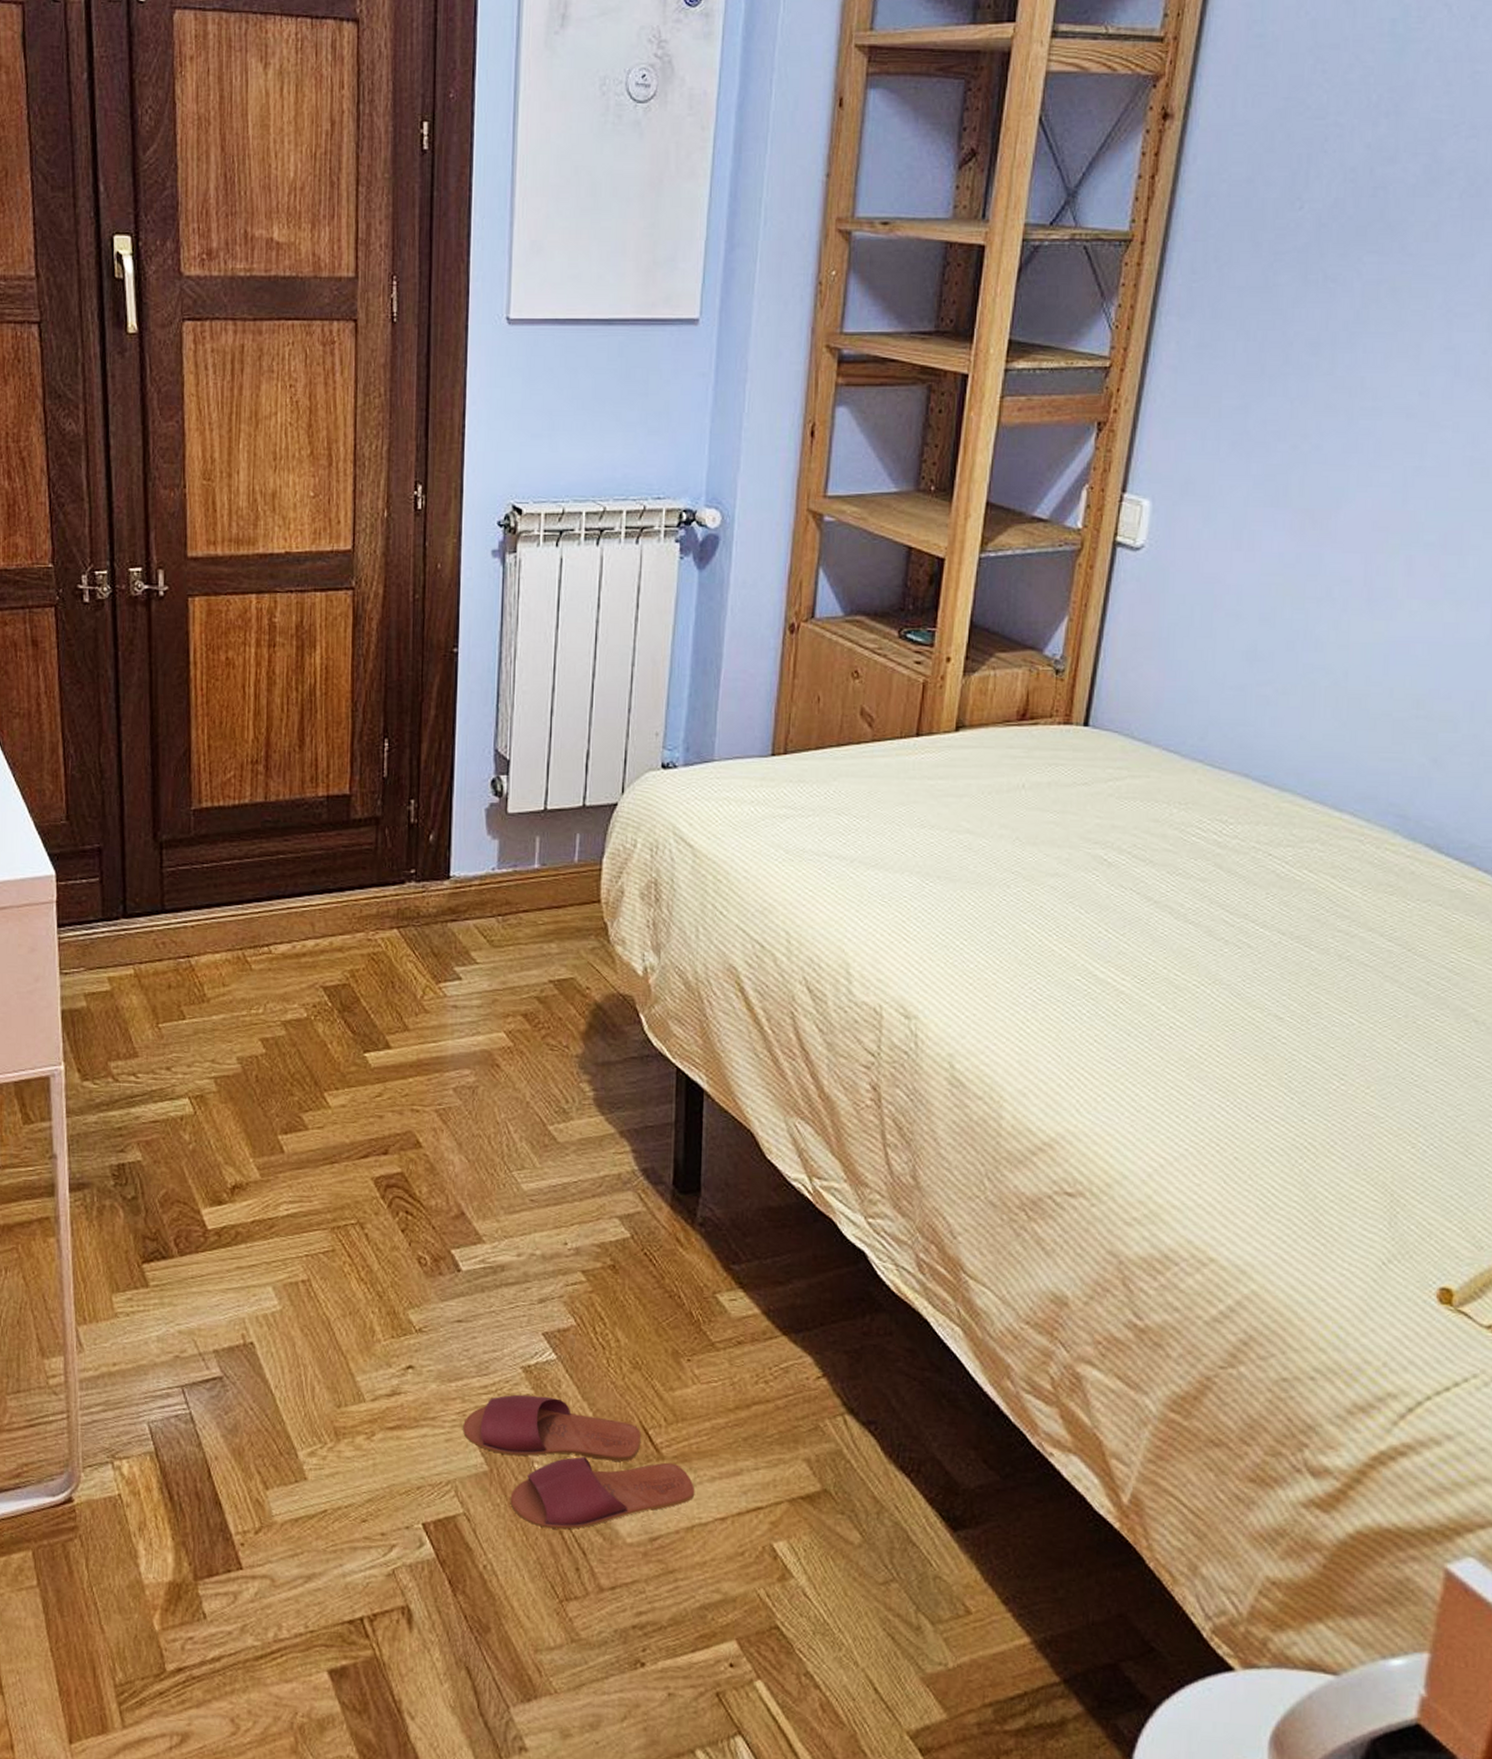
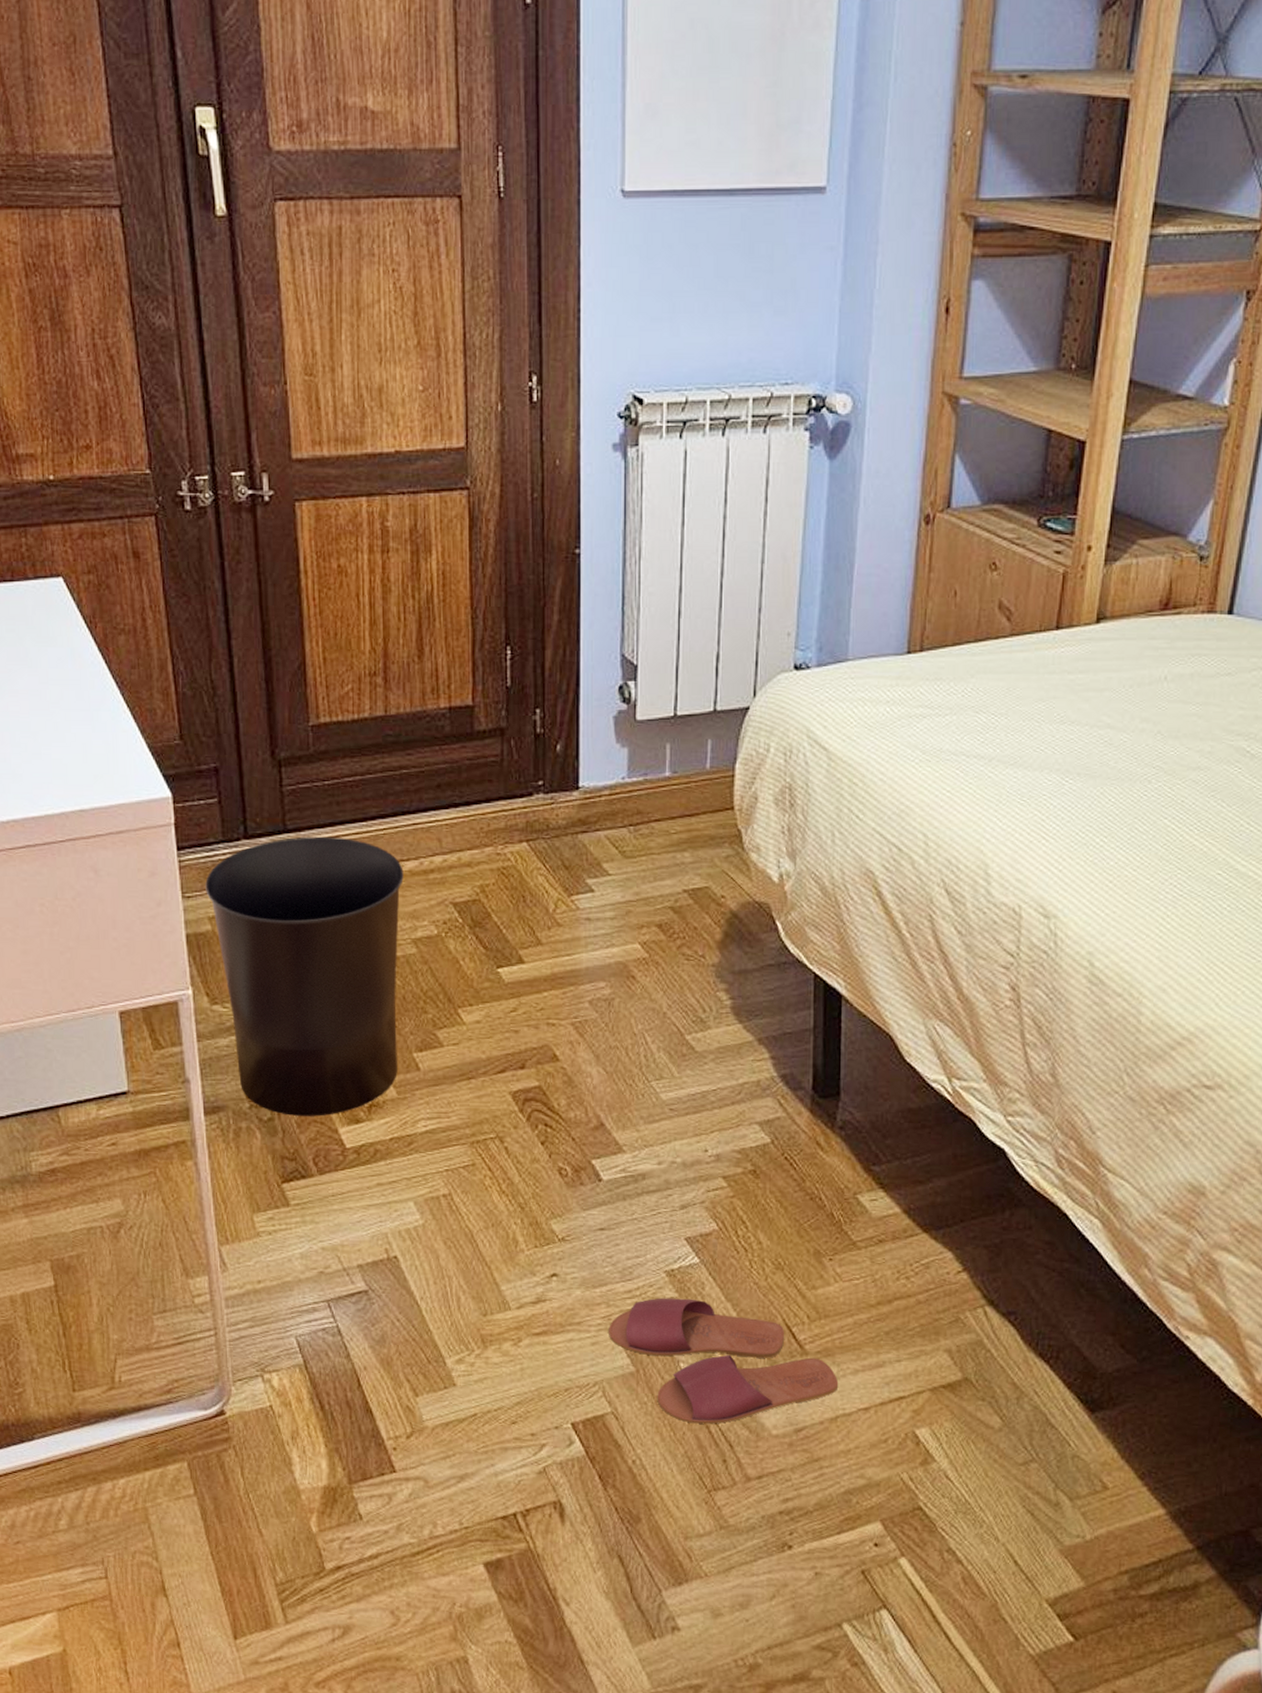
waste bin: none [83,917,276,1197] -> present [205,836,404,1116]

